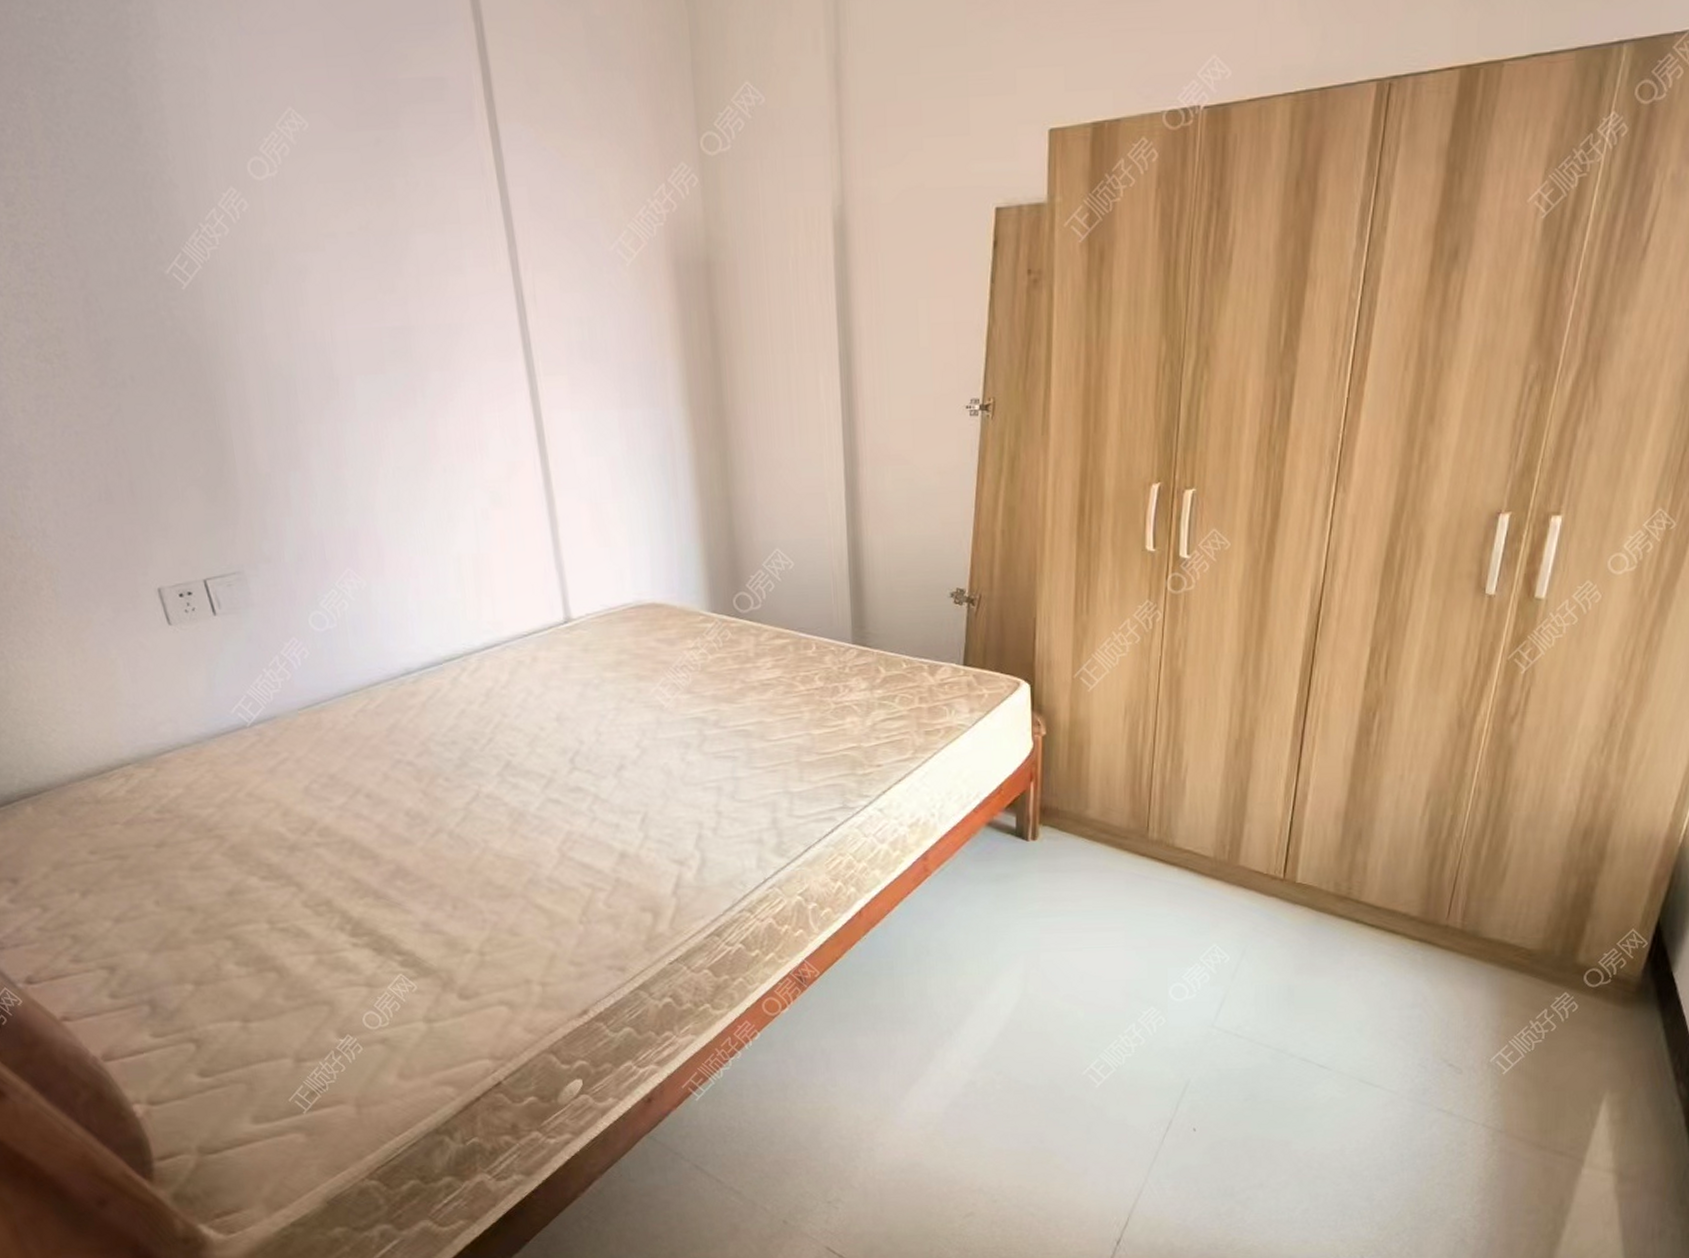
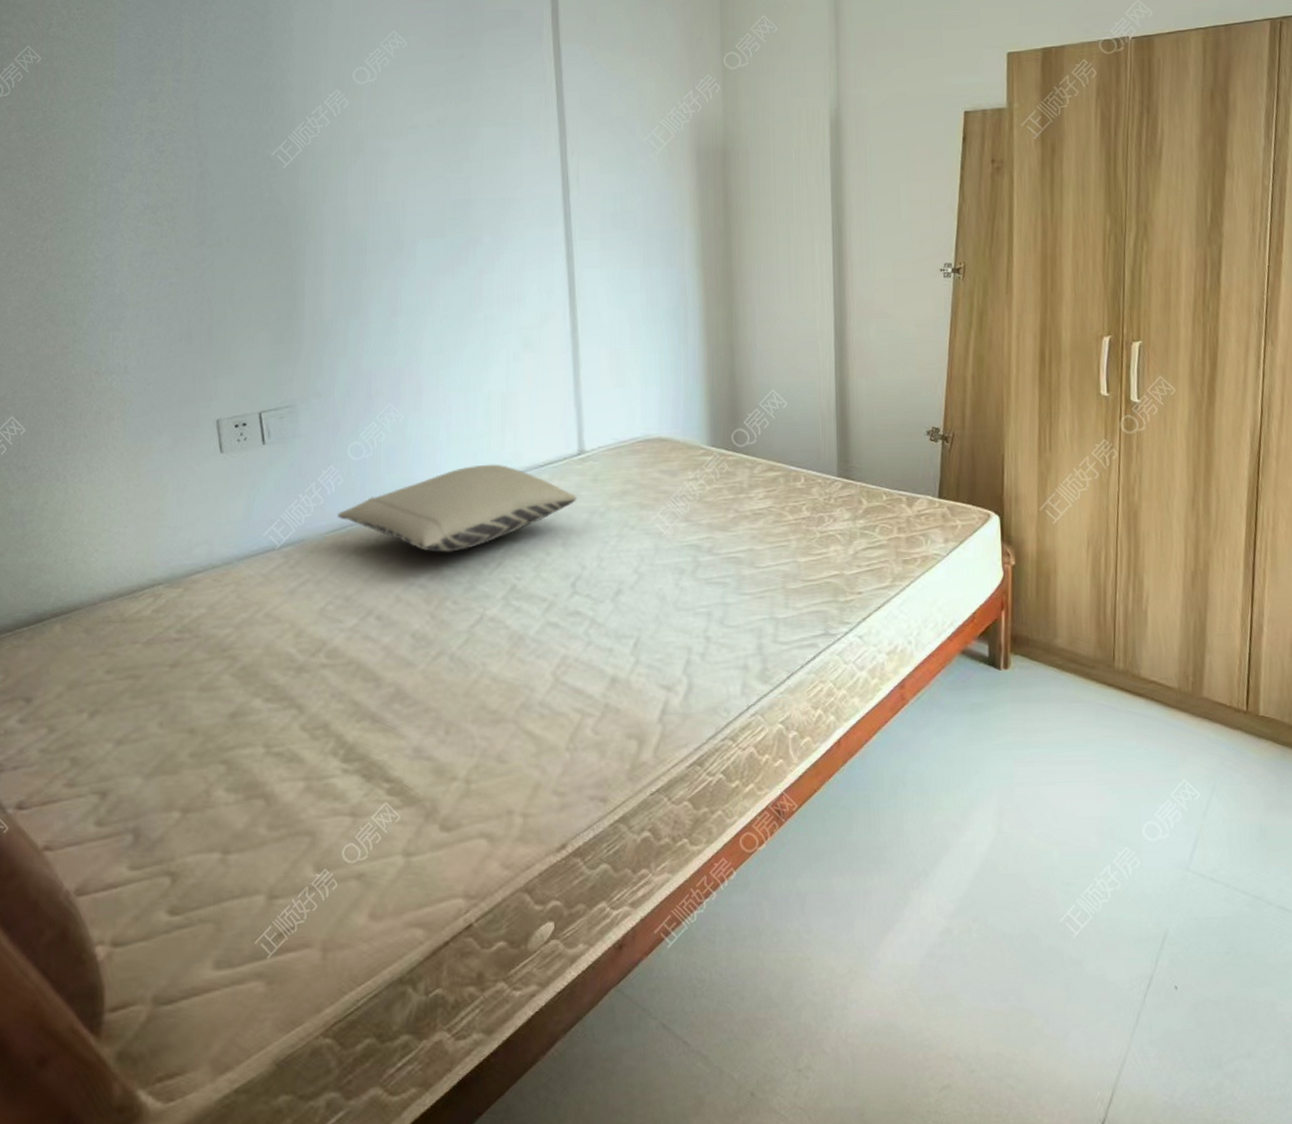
pillow: none [308,634,568,729] -> present [338,464,577,553]

